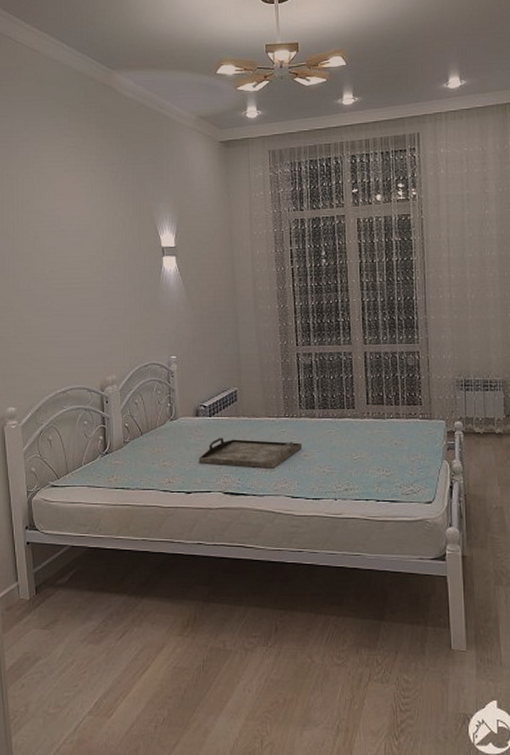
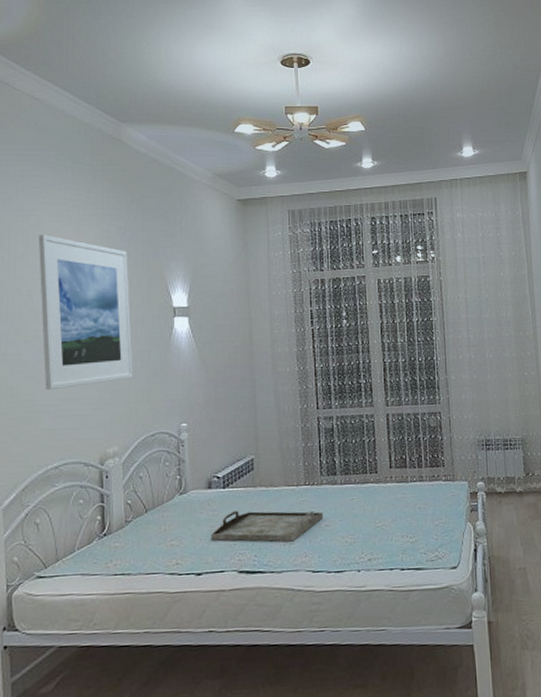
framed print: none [41,180,128,323] -> present [38,235,133,391]

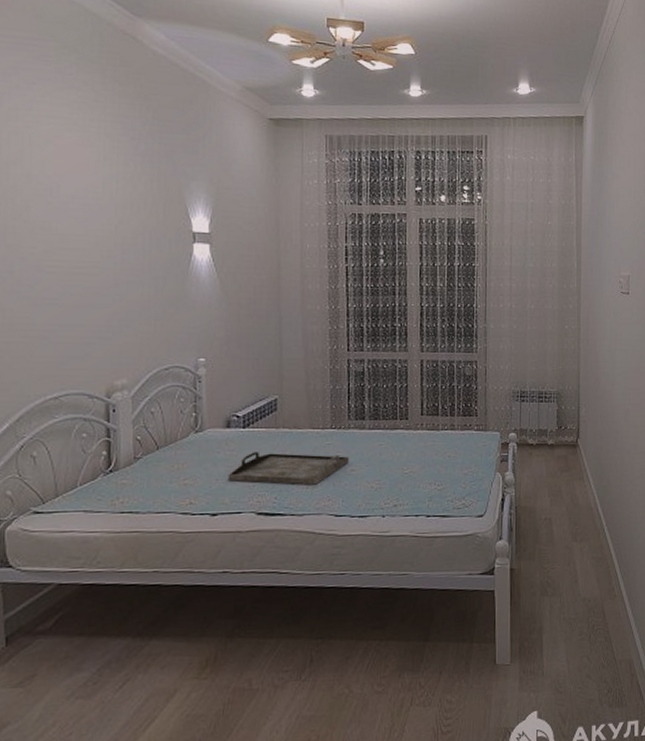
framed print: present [38,235,133,391] -> none [35,139,146,314]

